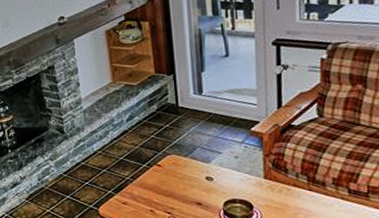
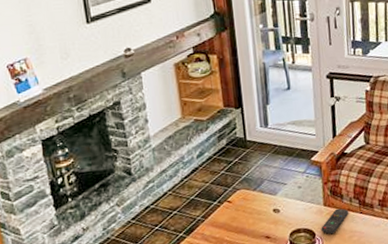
remote control: none [260,183,295,209] -> present [321,208,349,234]

